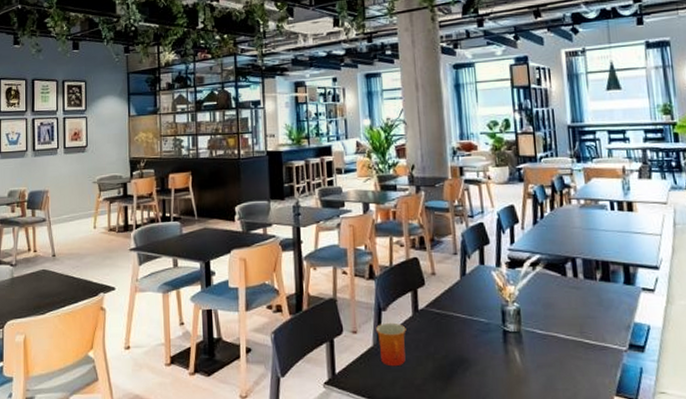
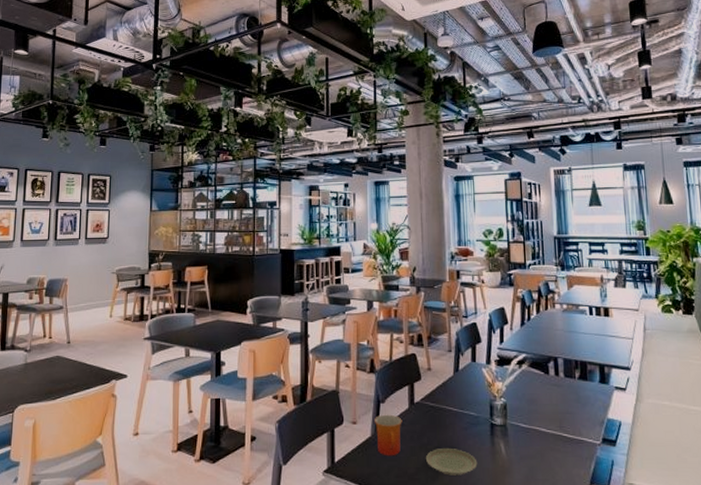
plate: none [434,358,490,386] -> present [426,449,478,476]

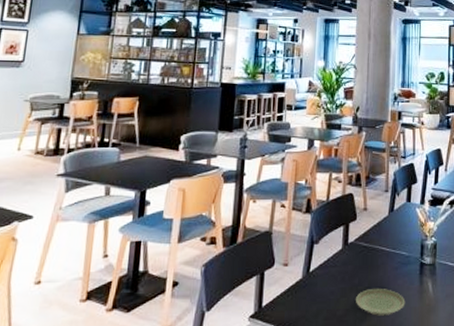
mug: present [375,414,402,456] -> none [307,255,335,299]

